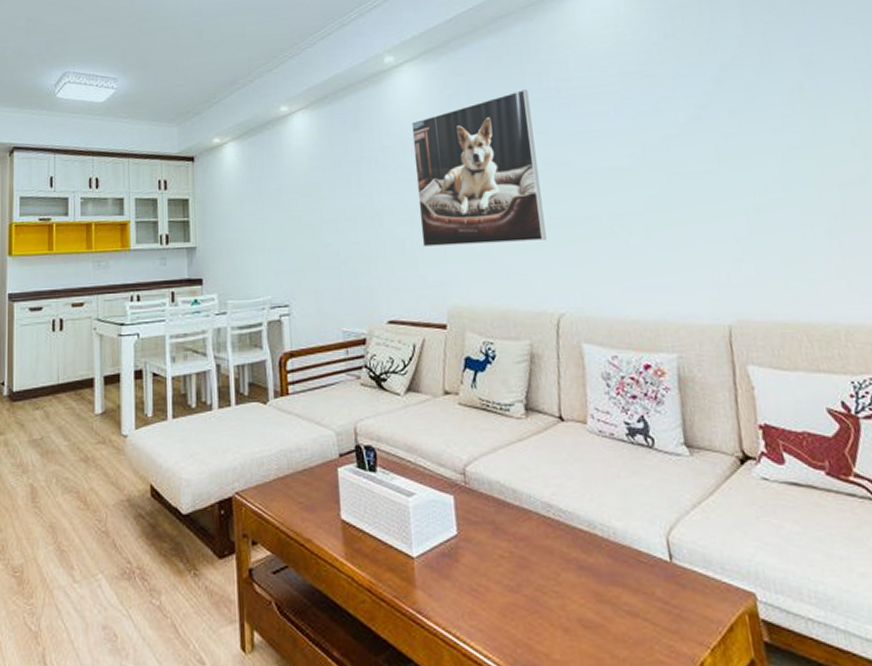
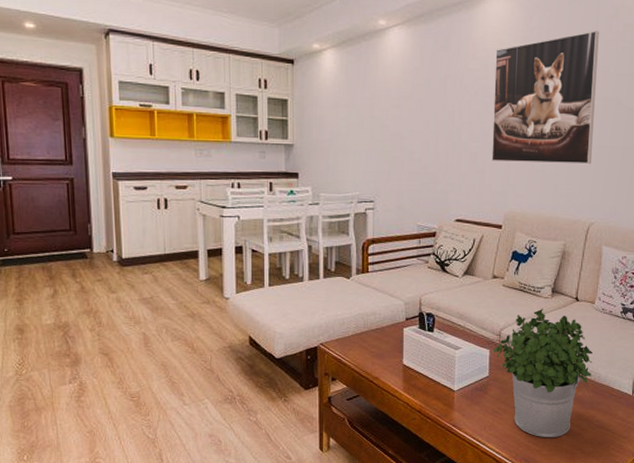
potted plant: none [458,433,604,632] -> present [493,308,593,437]

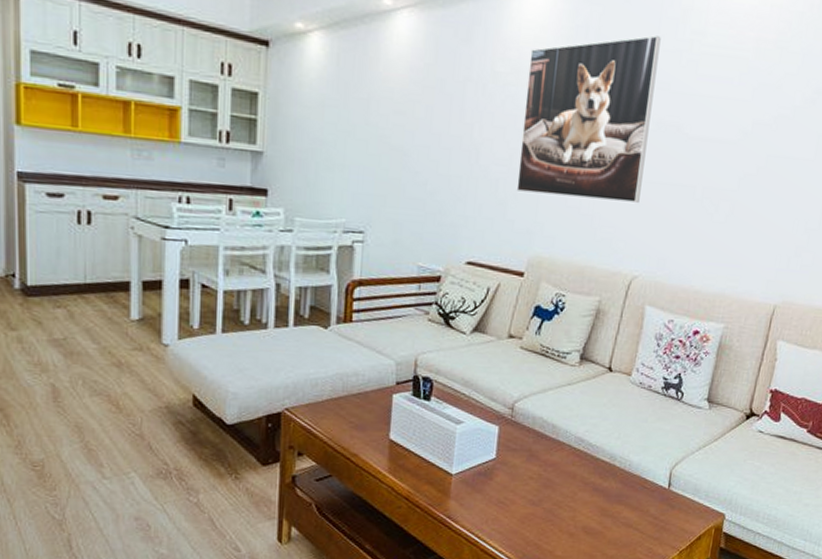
potted plant: present [493,308,593,437] -> none [502,378,624,536]

